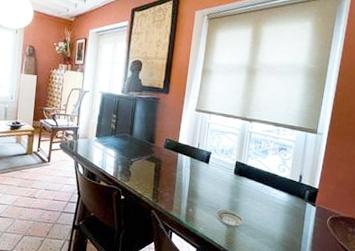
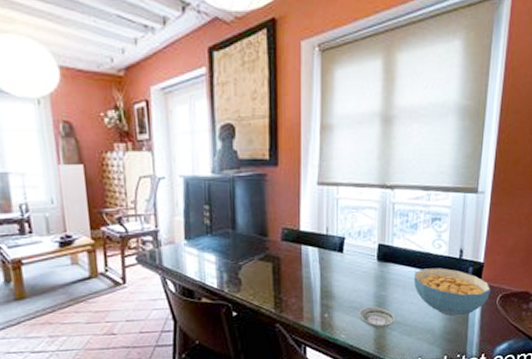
cereal bowl: none [261,186,323,228] -> present [413,268,491,315]

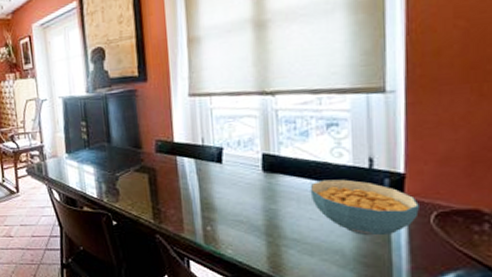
saucer: present [358,306,396,329] -> none [245,220,292,246]

